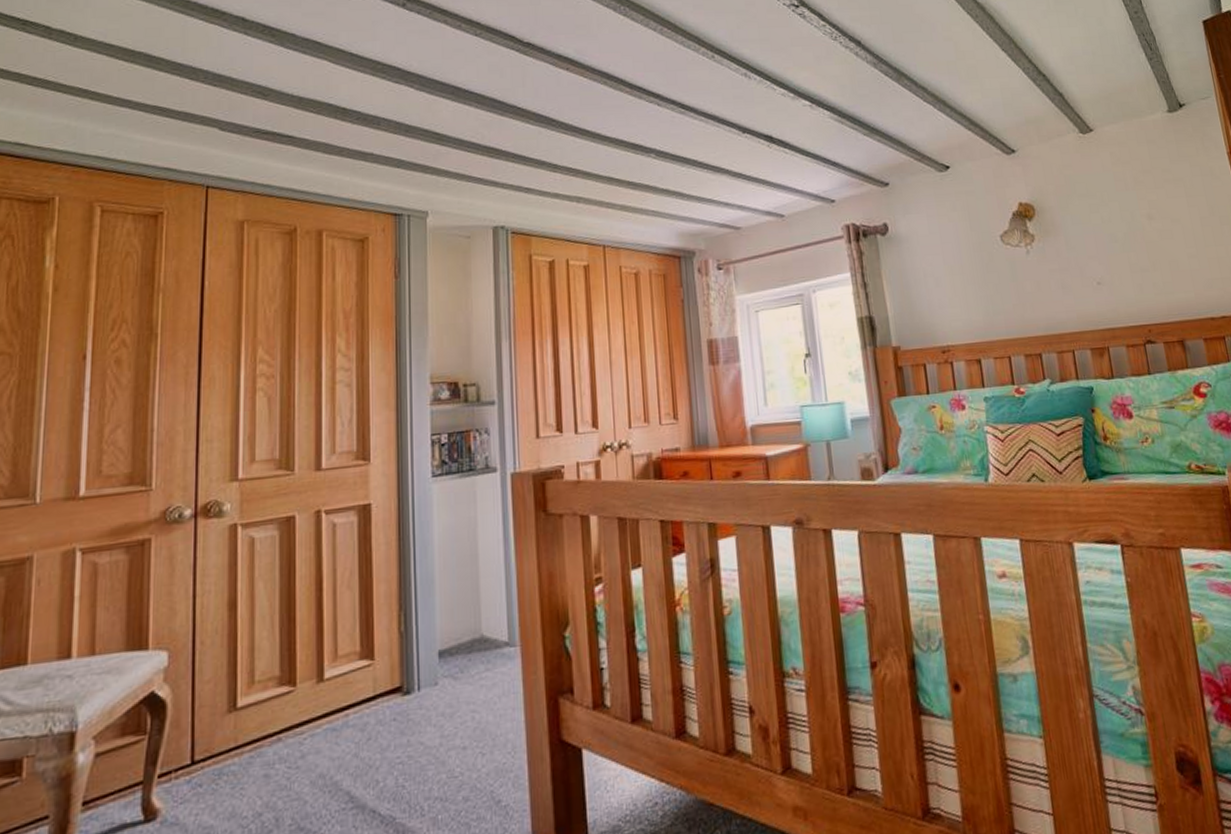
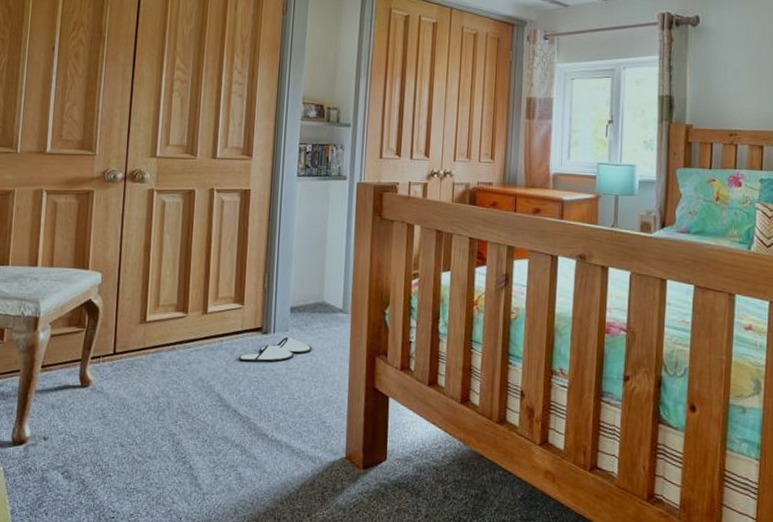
slippers: none [372,692,473,740] -> present [238,336,312,363]

